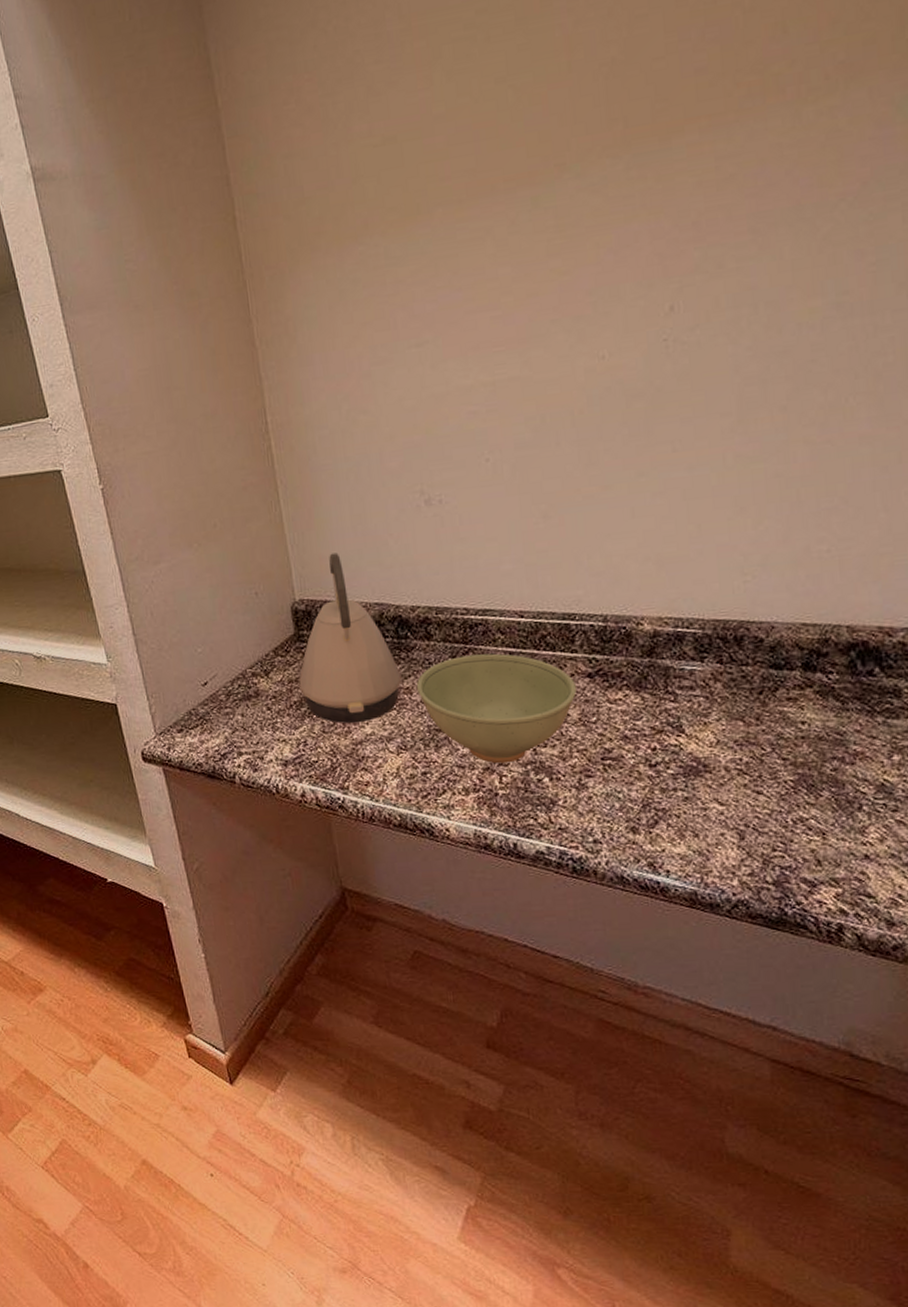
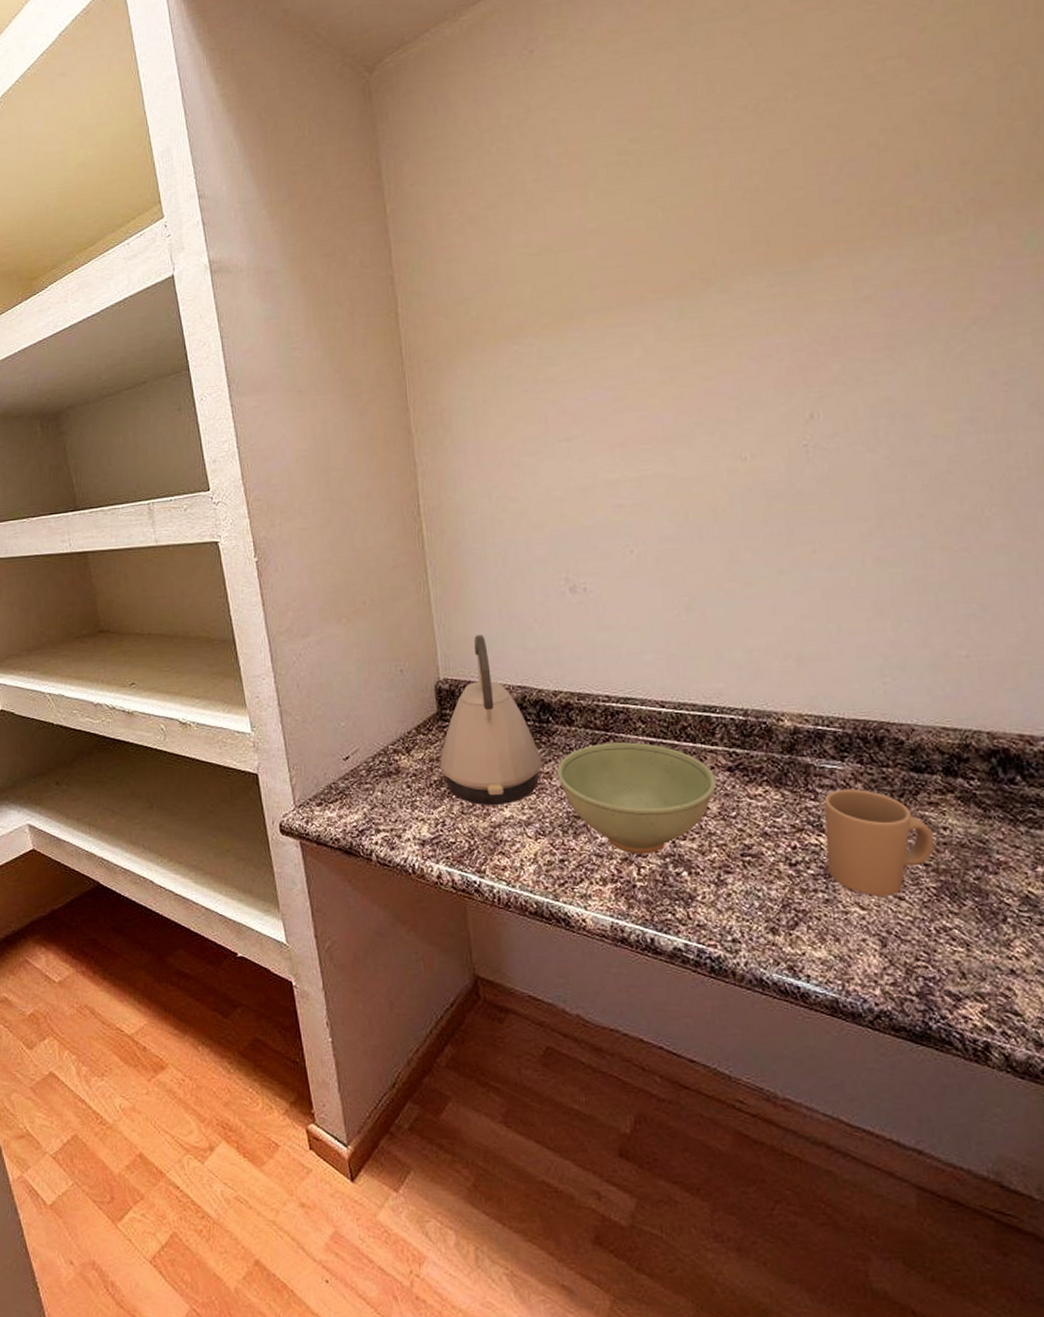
mug: none [683,689,793,792] -> present [824,789,935,896]

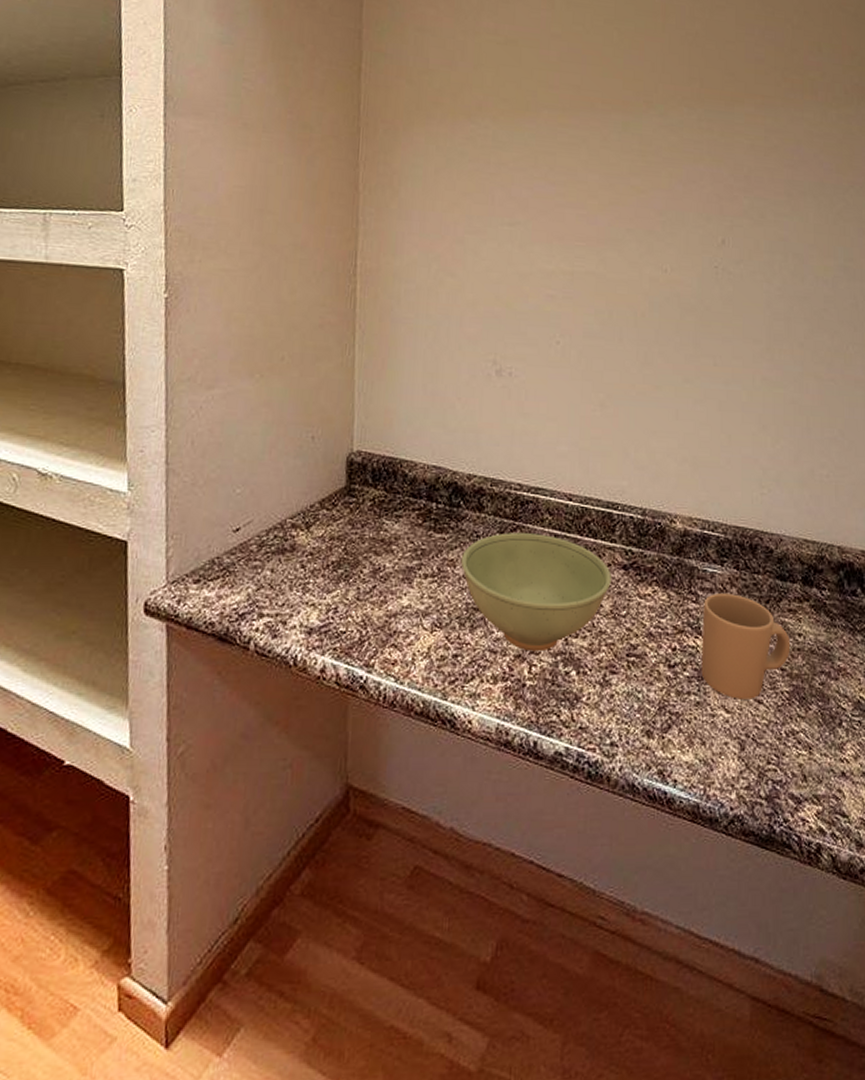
kettle: present [440,634,542,806] -> none [340,407,448,593]

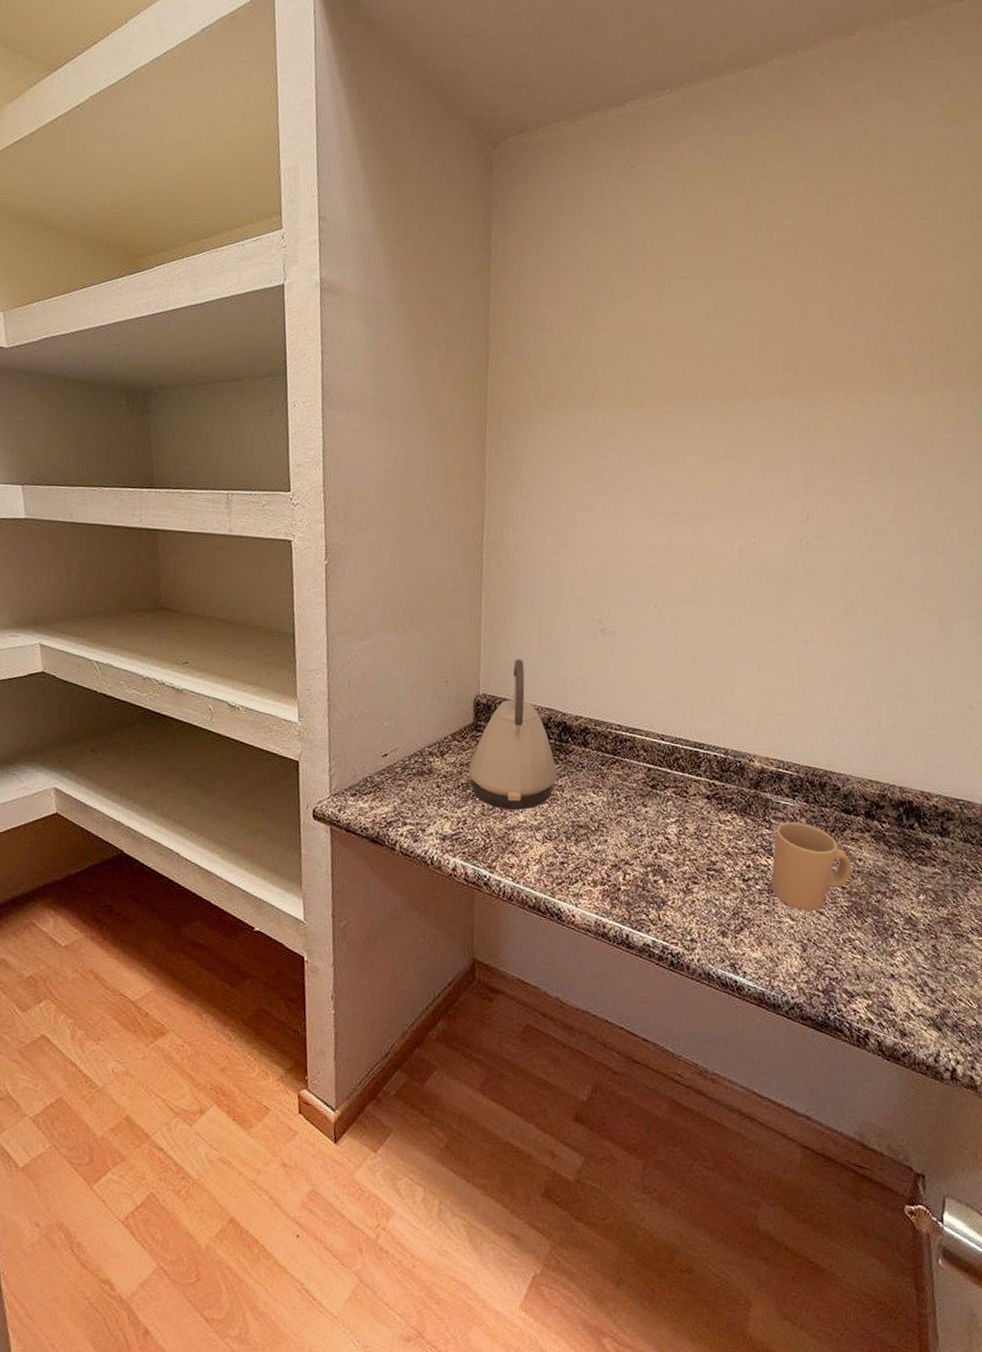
kettle: none [340,407,448,593] -> present [469,659,558,811]
bowl: present [460,532,611,652] -> none [568,765,696,863]

